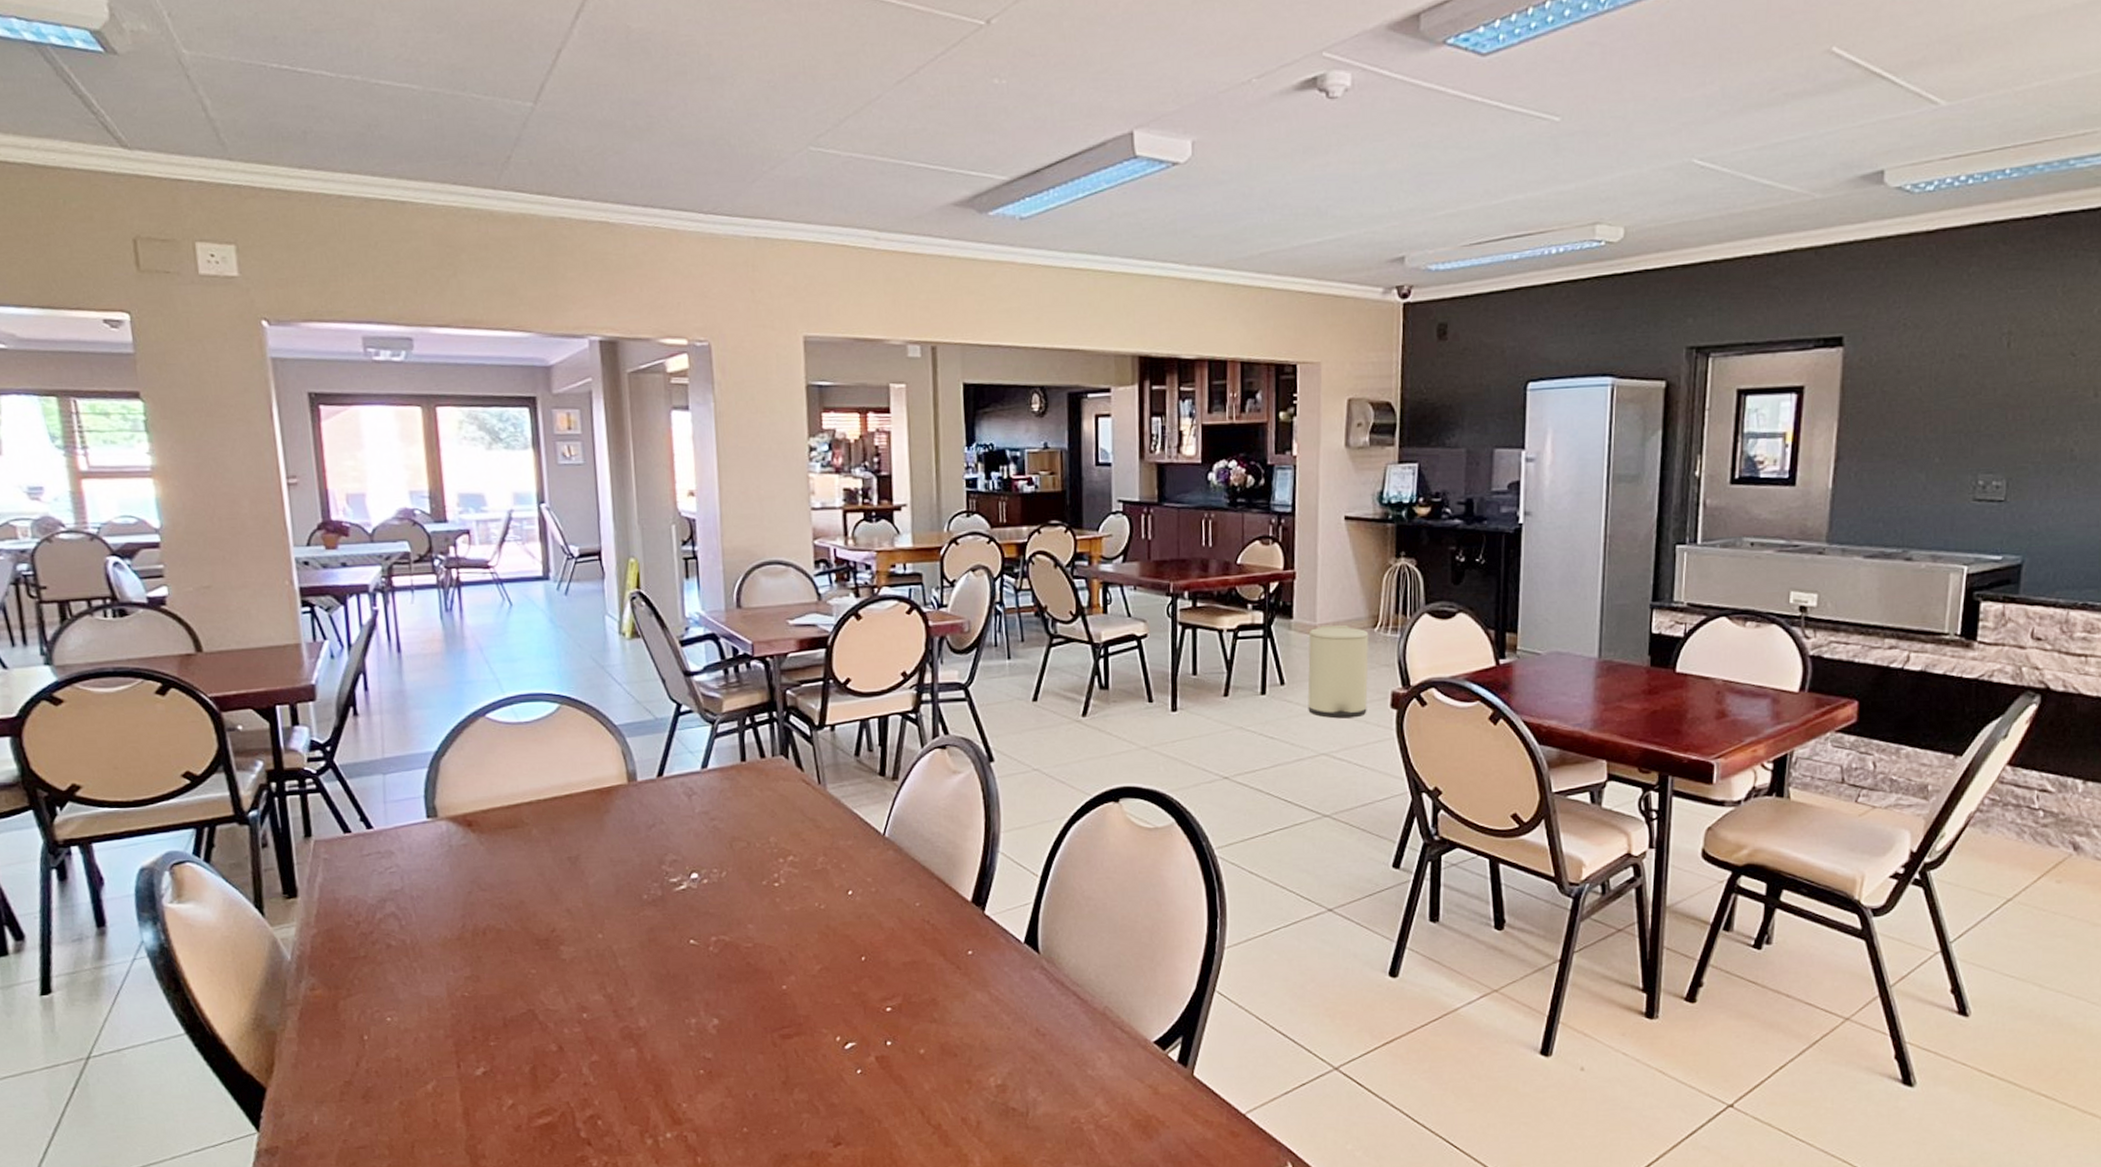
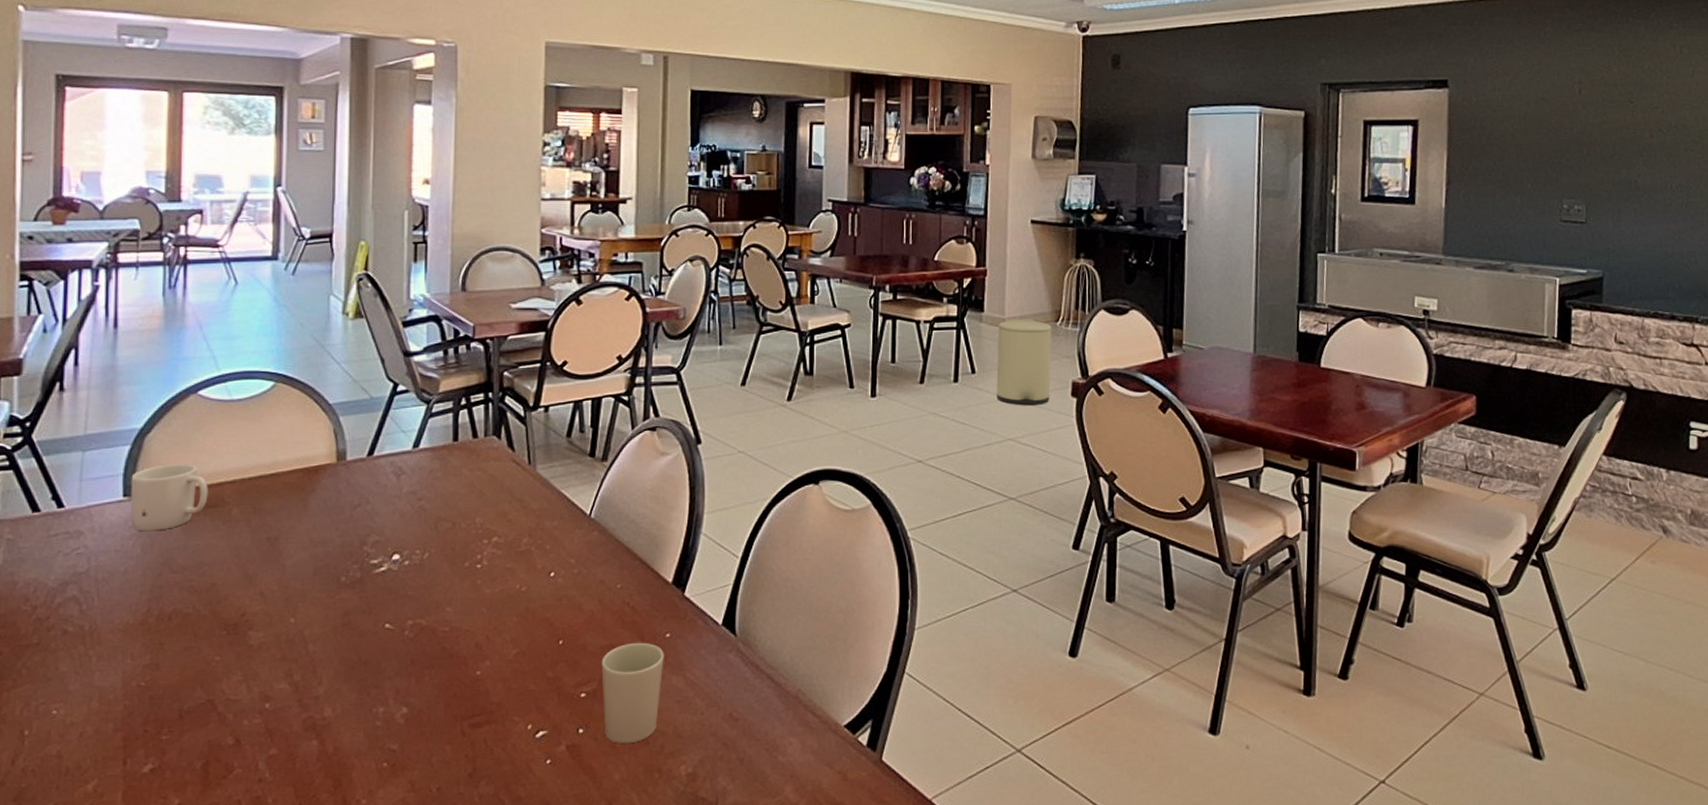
mug: none [432,785,507,852] -> present [130,464,208,532]
mug: none [905,959,968,1057] -> present [601,642,664,744]

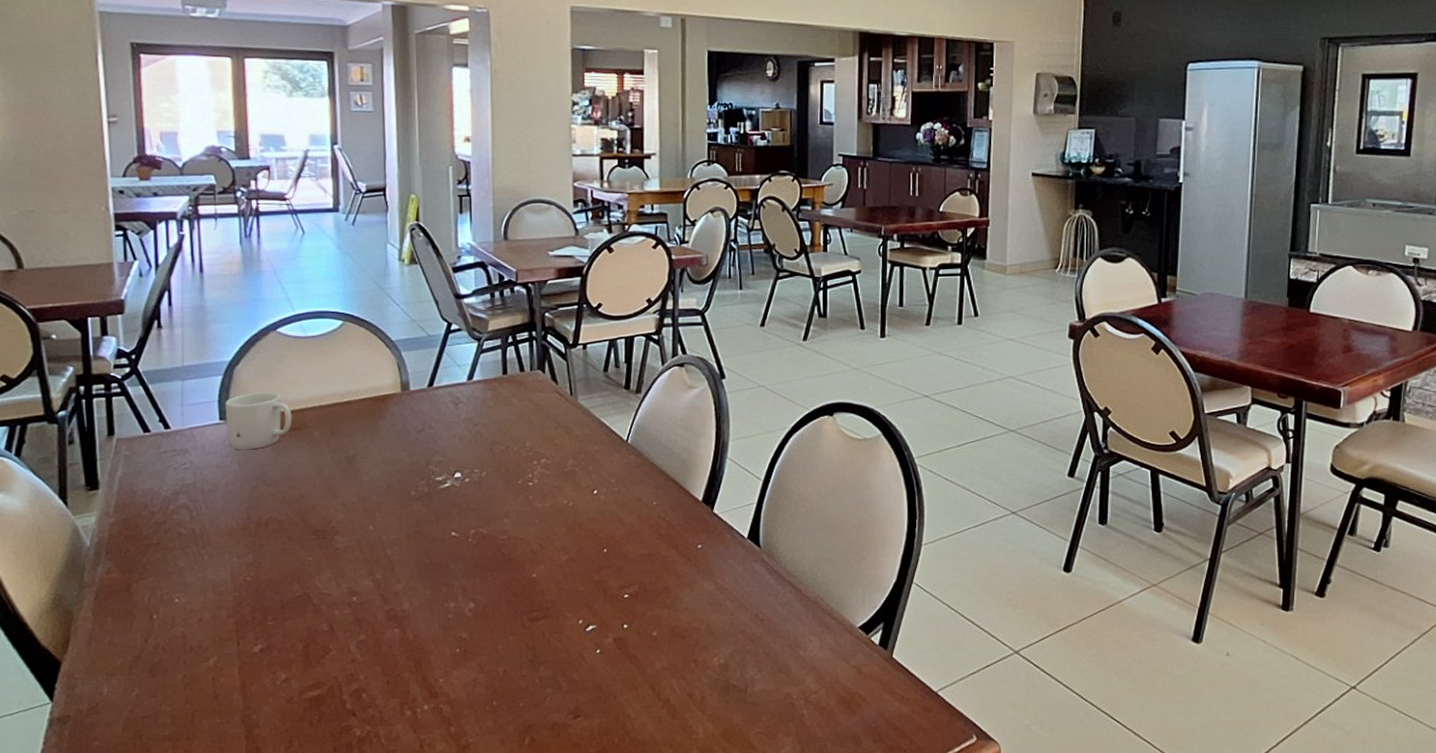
mug: present [601,642,664,744] -> none [641,552,697,639]
pedal bin: present [996,318,1052,406] -> none [998,265,1051,347]

